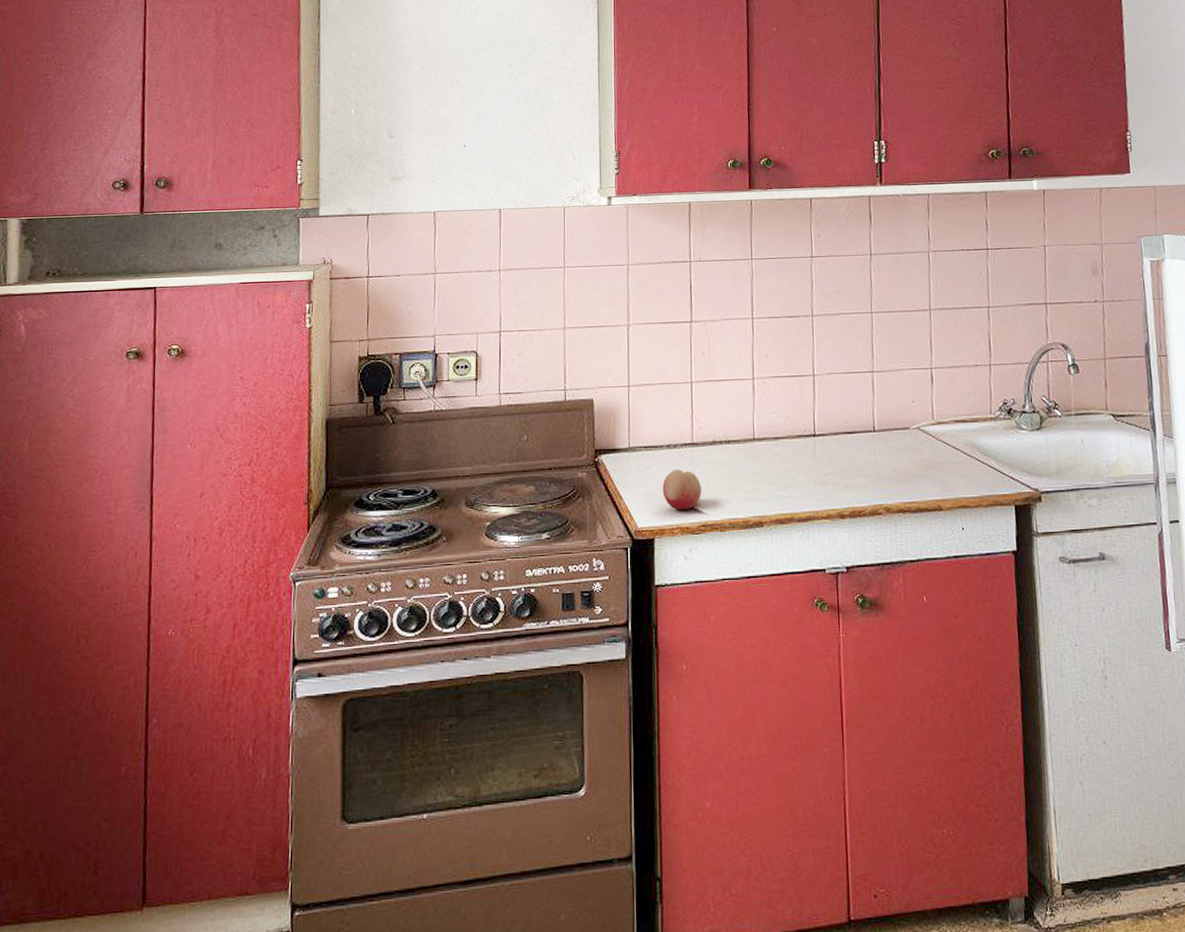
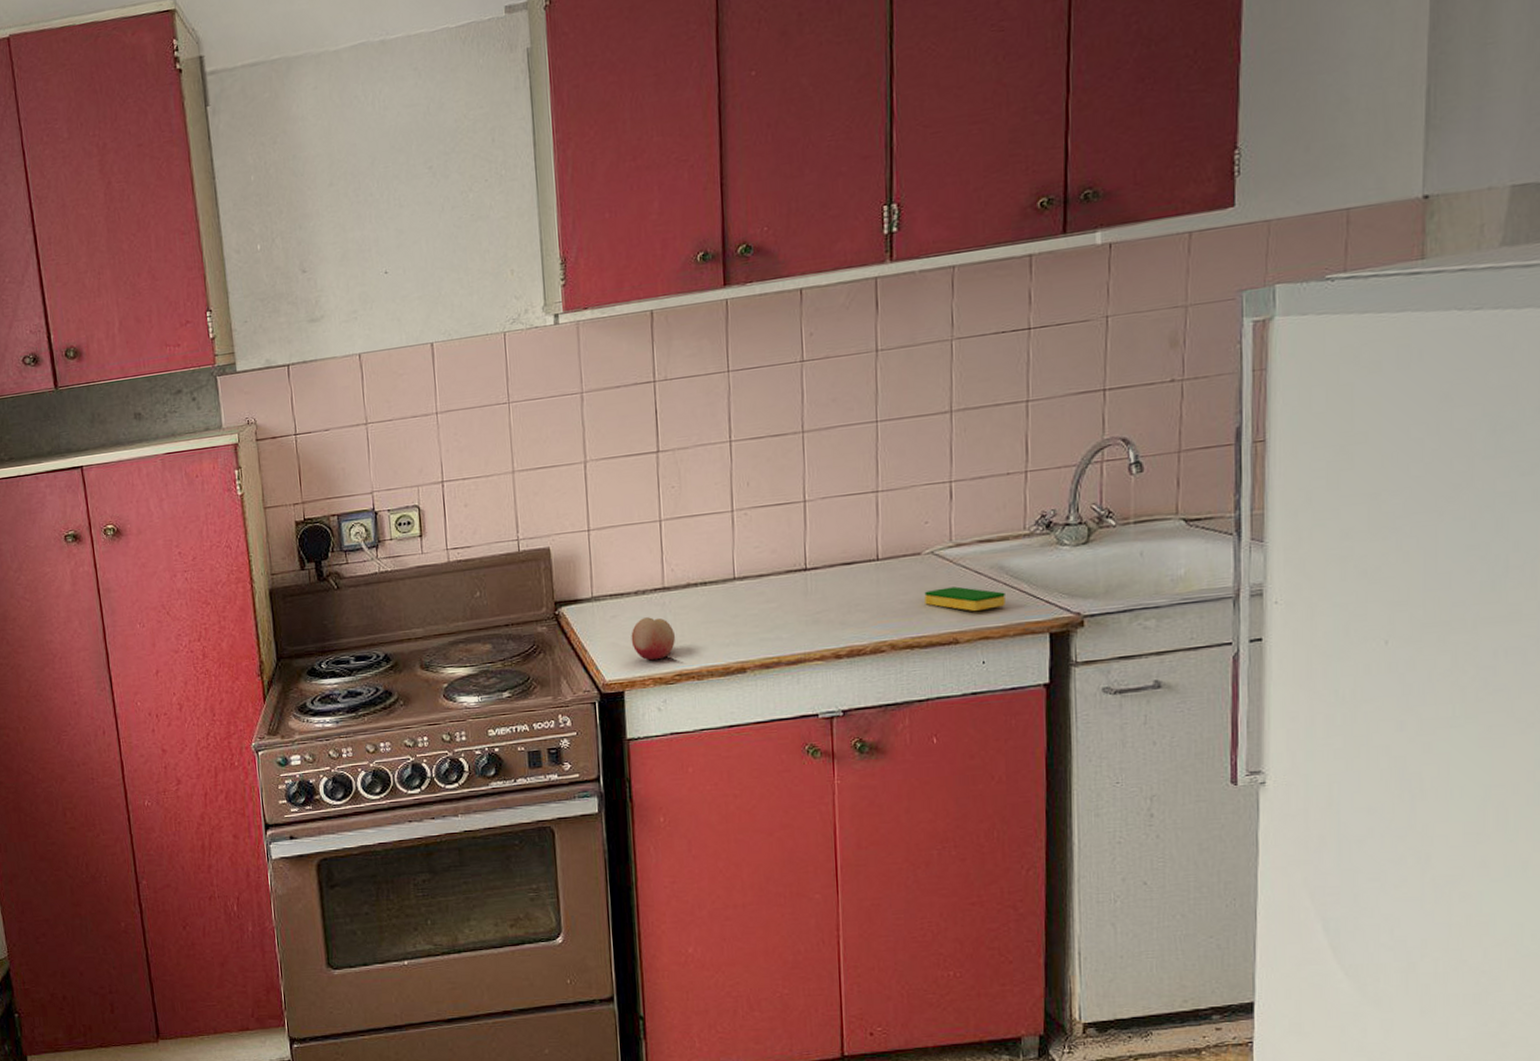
dish sponge: none [913,459,979,483] -> present [924,586,1005,612]

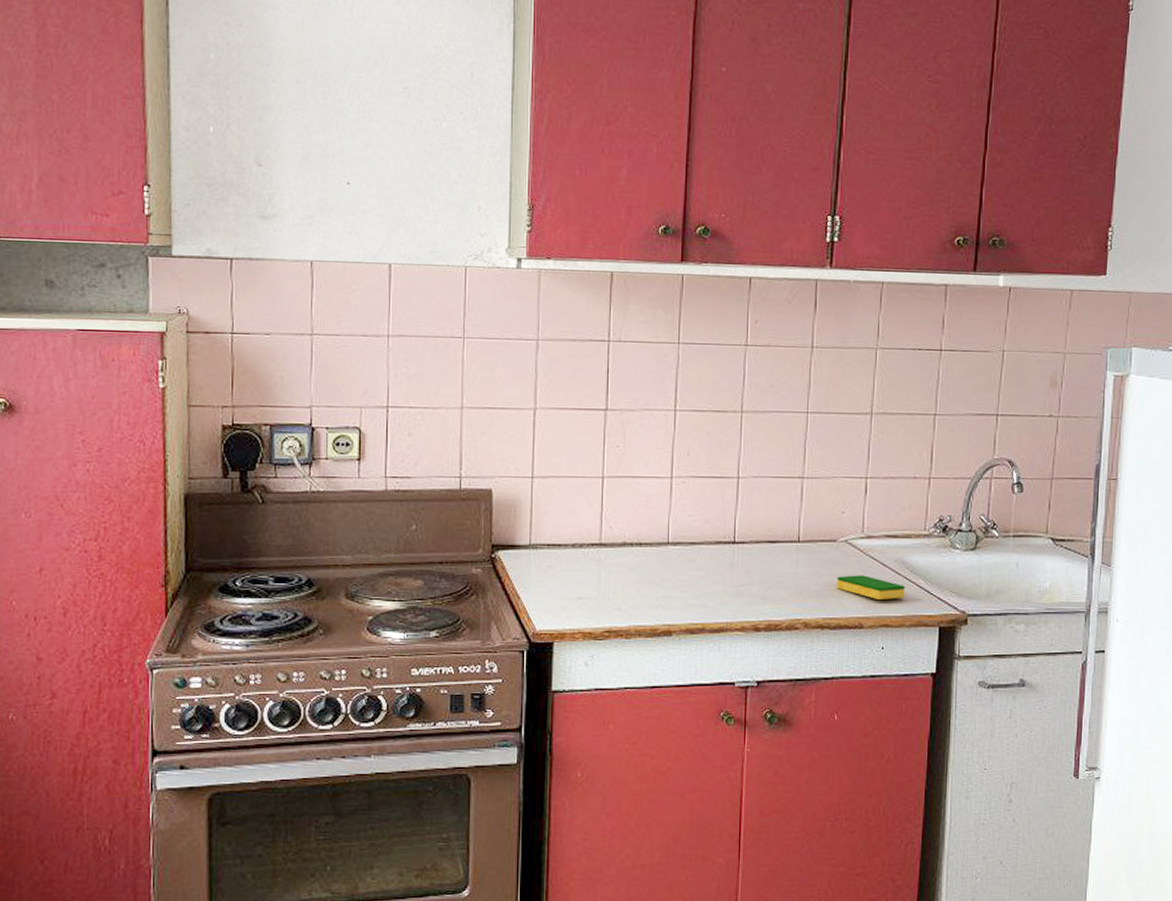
fruit: present [631,617,675,661] -> none [565,571,607,615]

